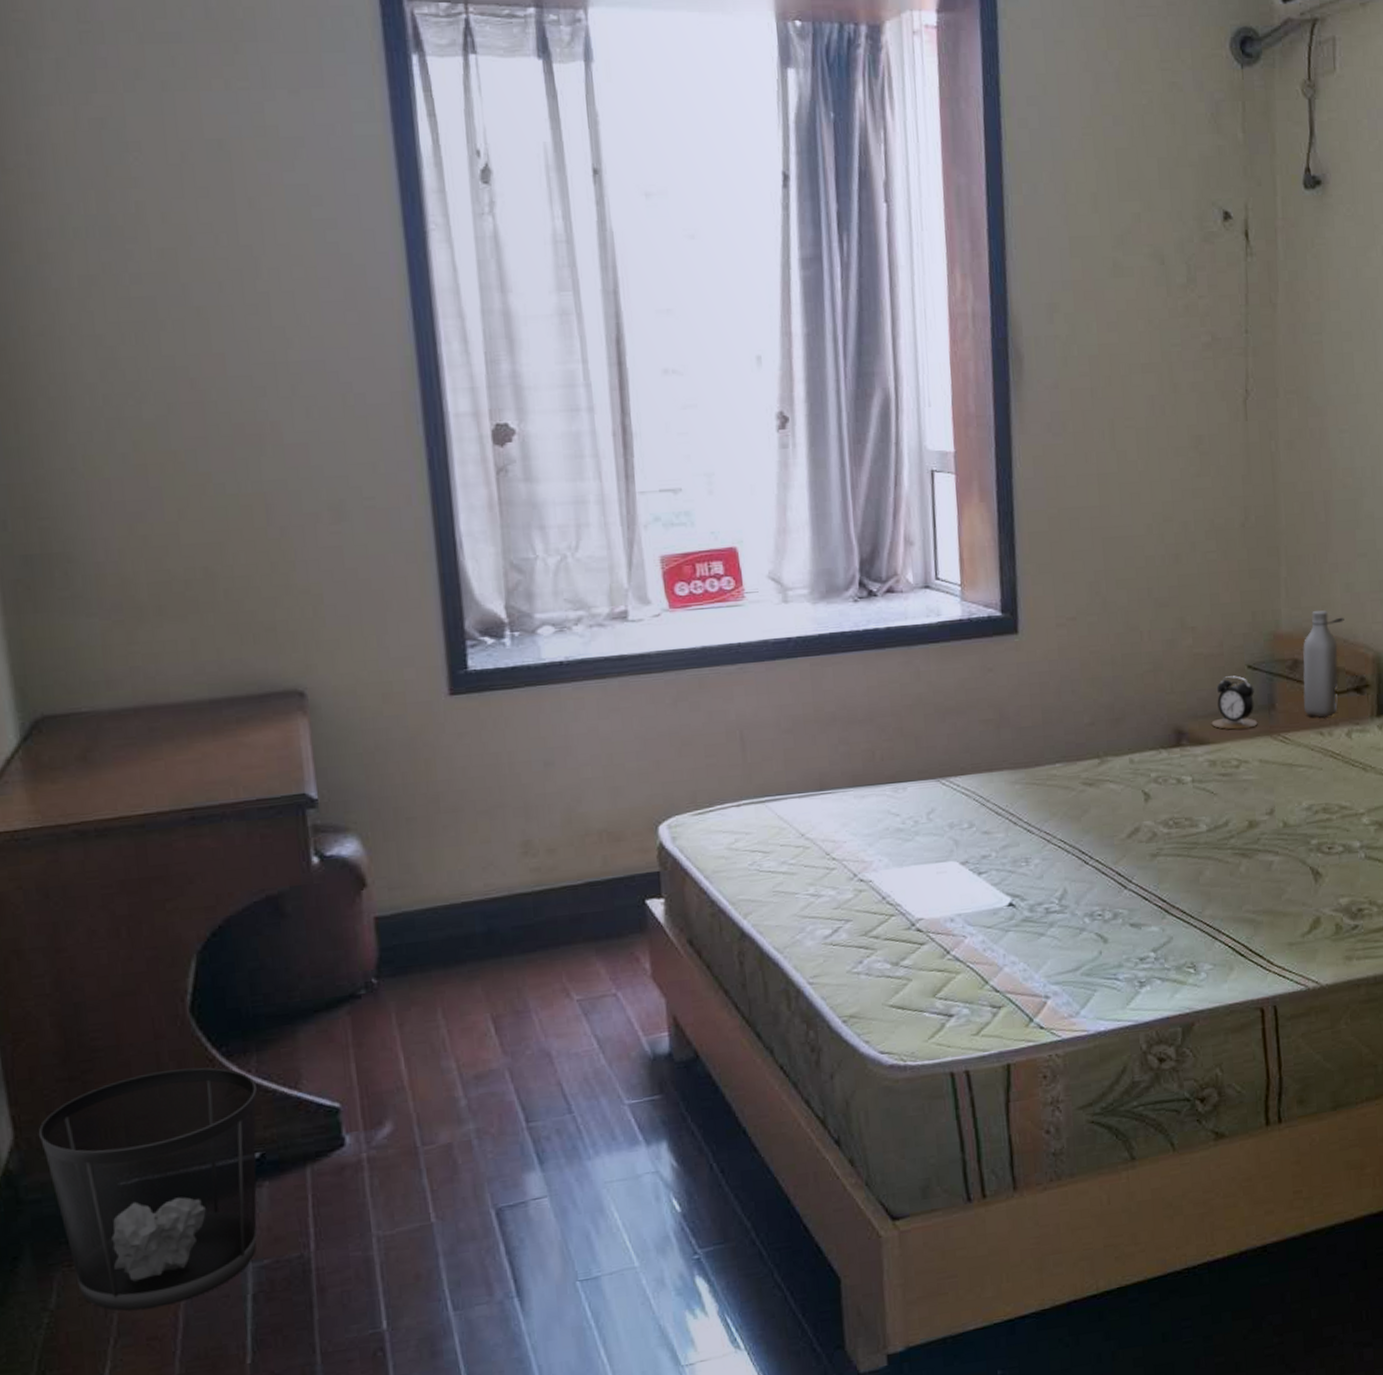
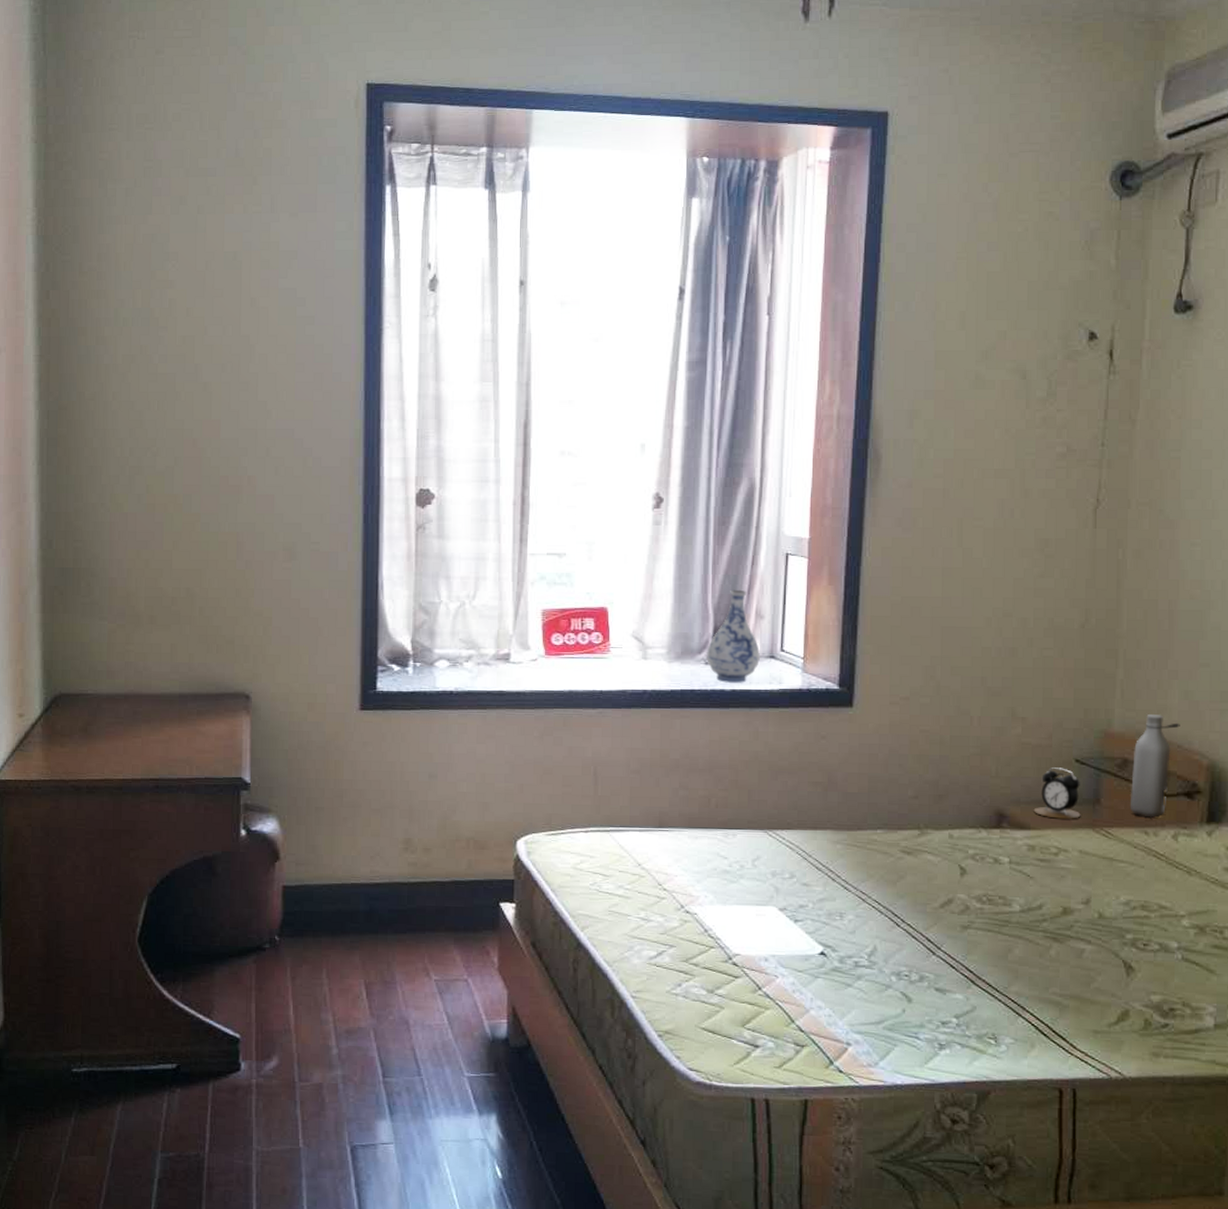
waste bin: present [38,1067,257,1311] -> none [21,985,179,1175]
vase: none [853,514,914,621] -> present [706,589,760,683]

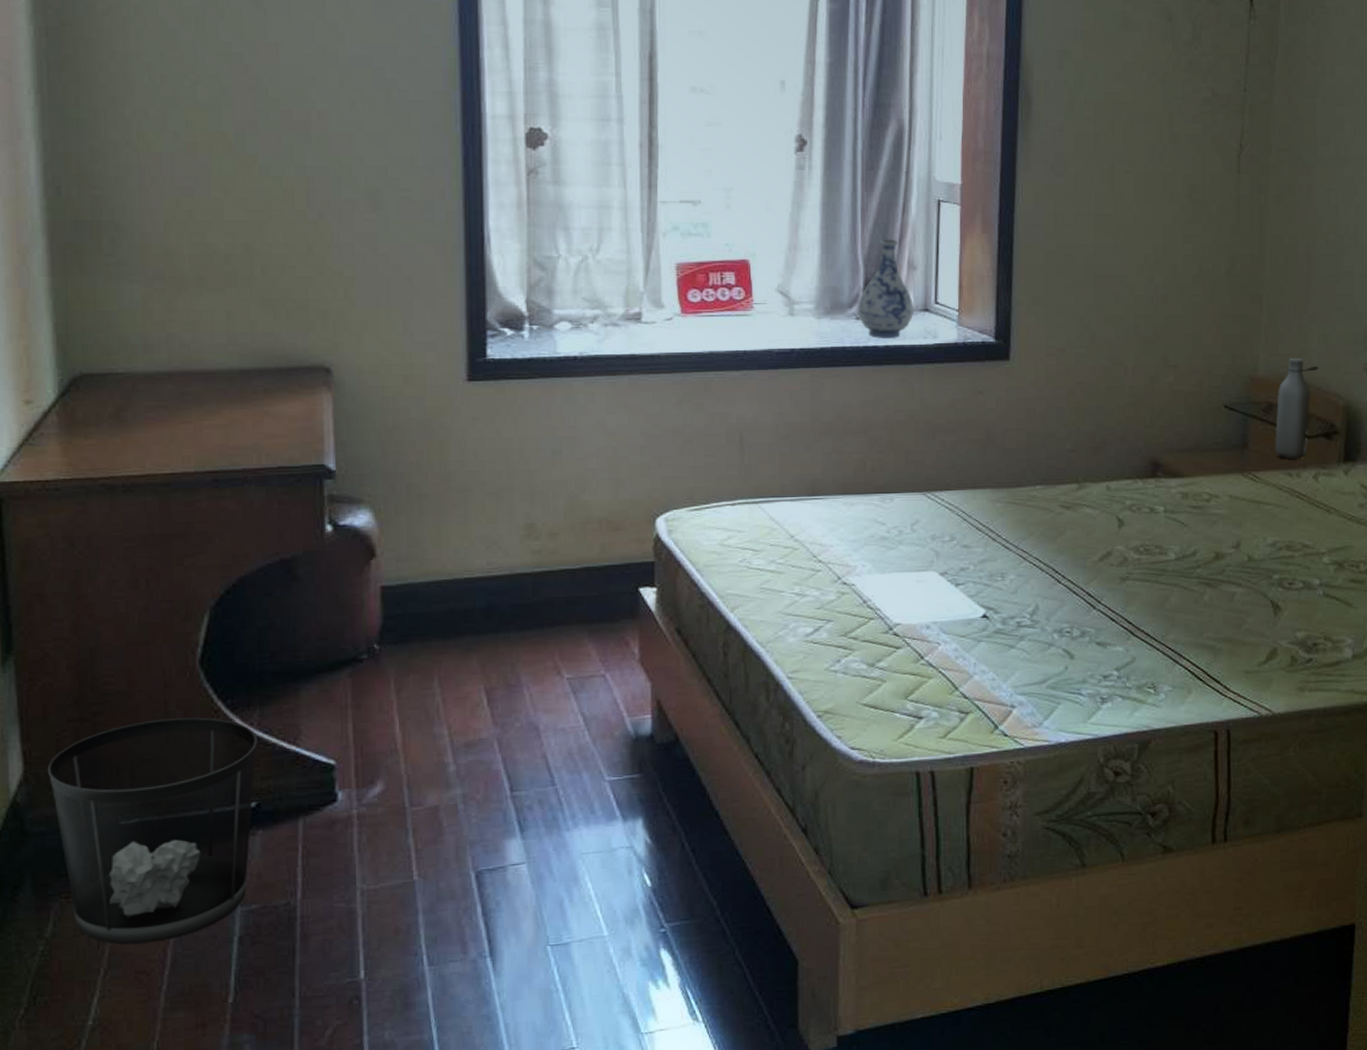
waste bin: none [21,985,179,1175] -> present [47,717,257,945]
alarm clock: present [1033,767,1081,819] -> none [1186,414,1230,465]

